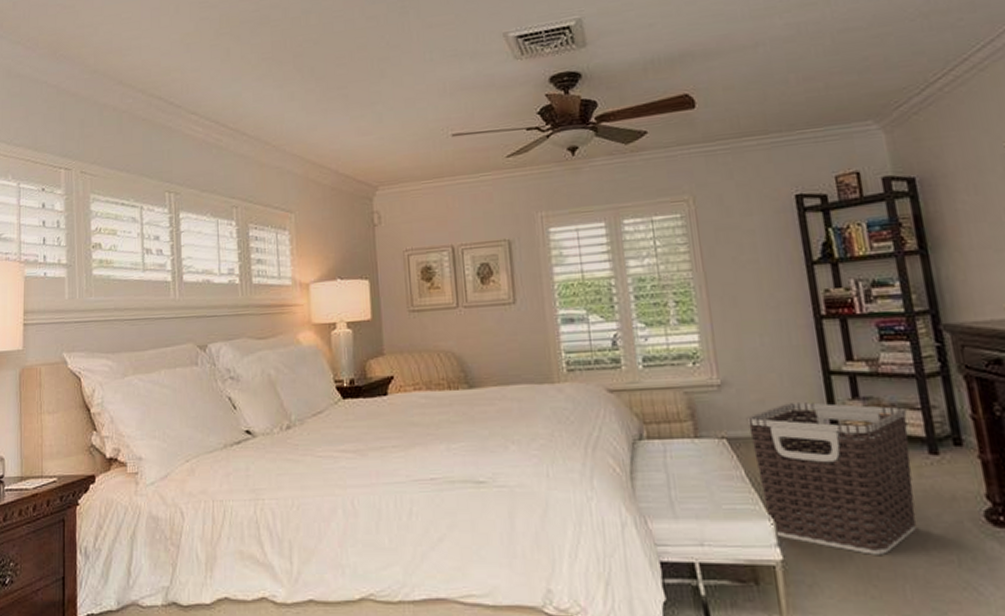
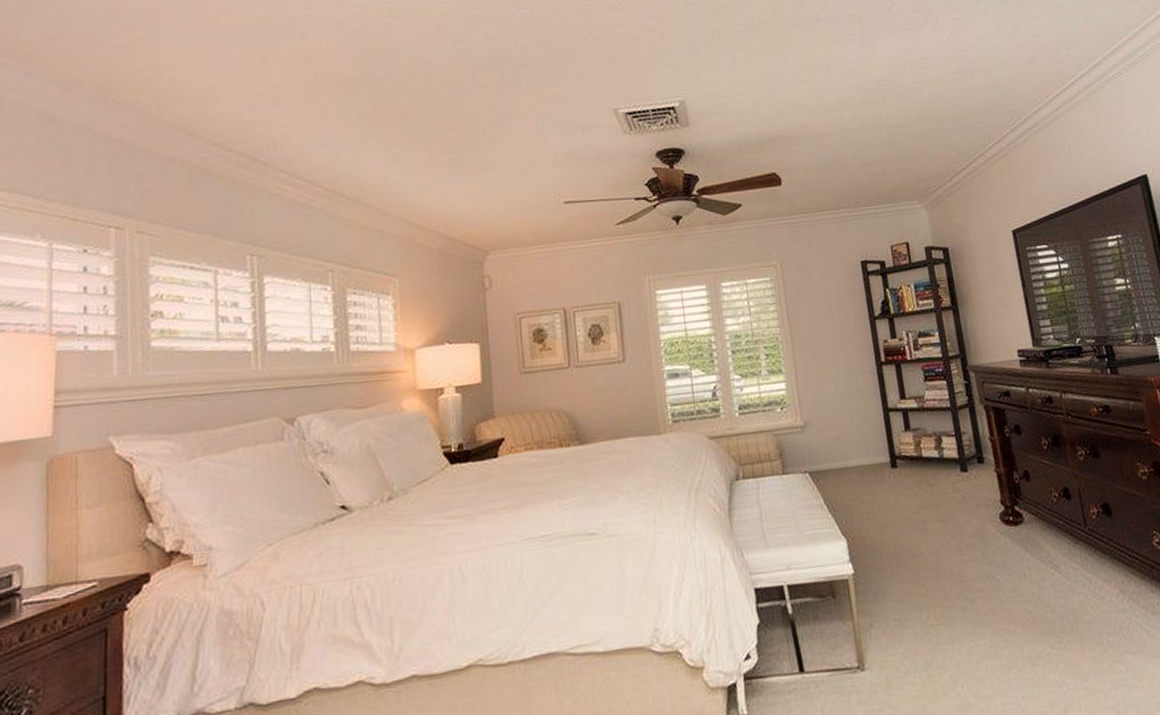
clothes hamper: present [746,402,916,555] -> none [824,435,953,560]

